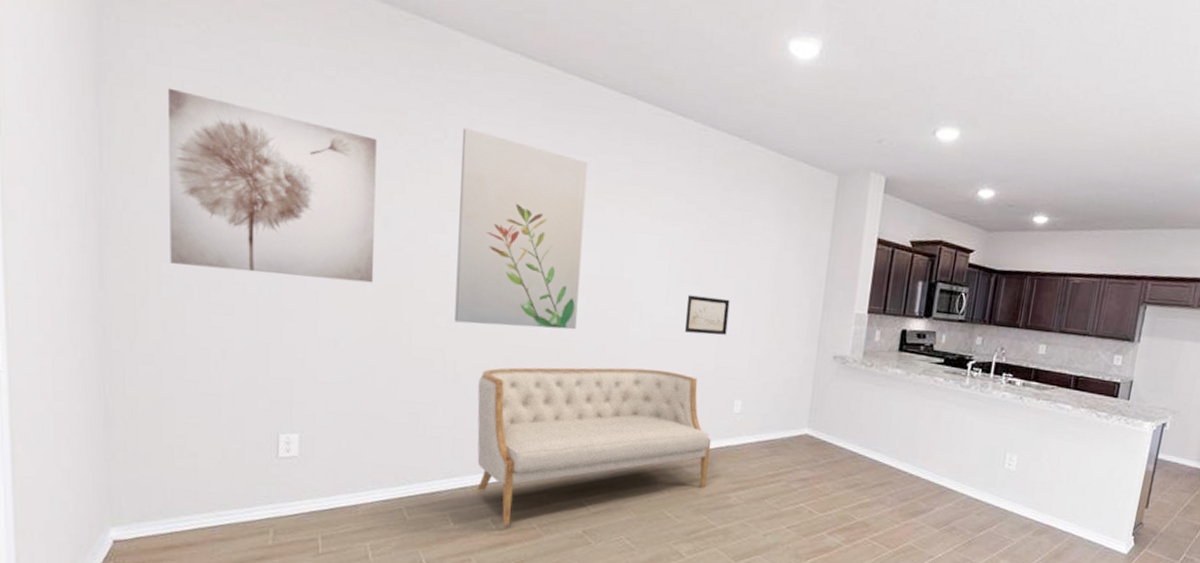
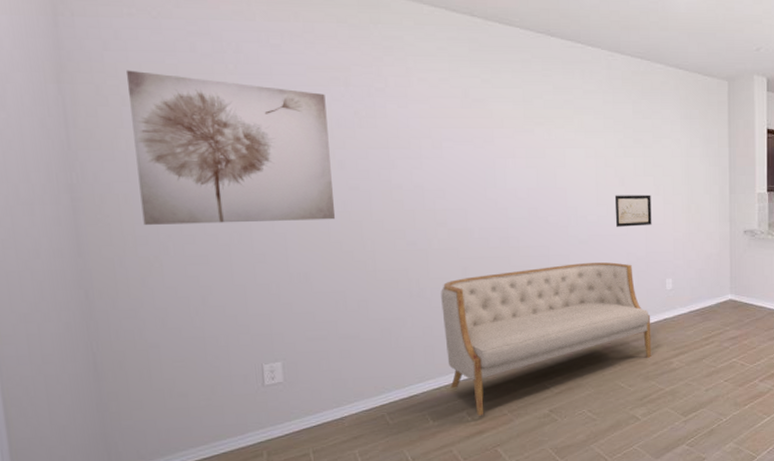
wall art: present [454,128,588,330] -> none [401,76,522,244]

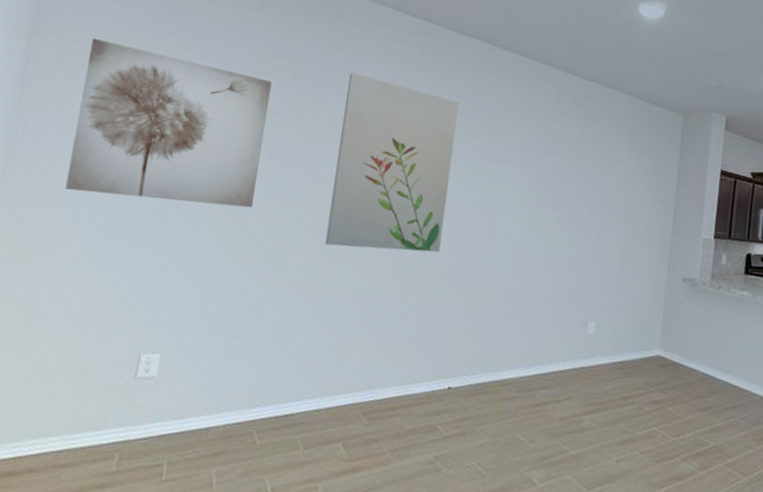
wall art: none [401,76,522,244] -> present [325,72,459,253]
sofa: present [441,262,652,416] -> none [331,288,566,451]
wall art: present [614,194,652,227] -> none [542,220,586,258]

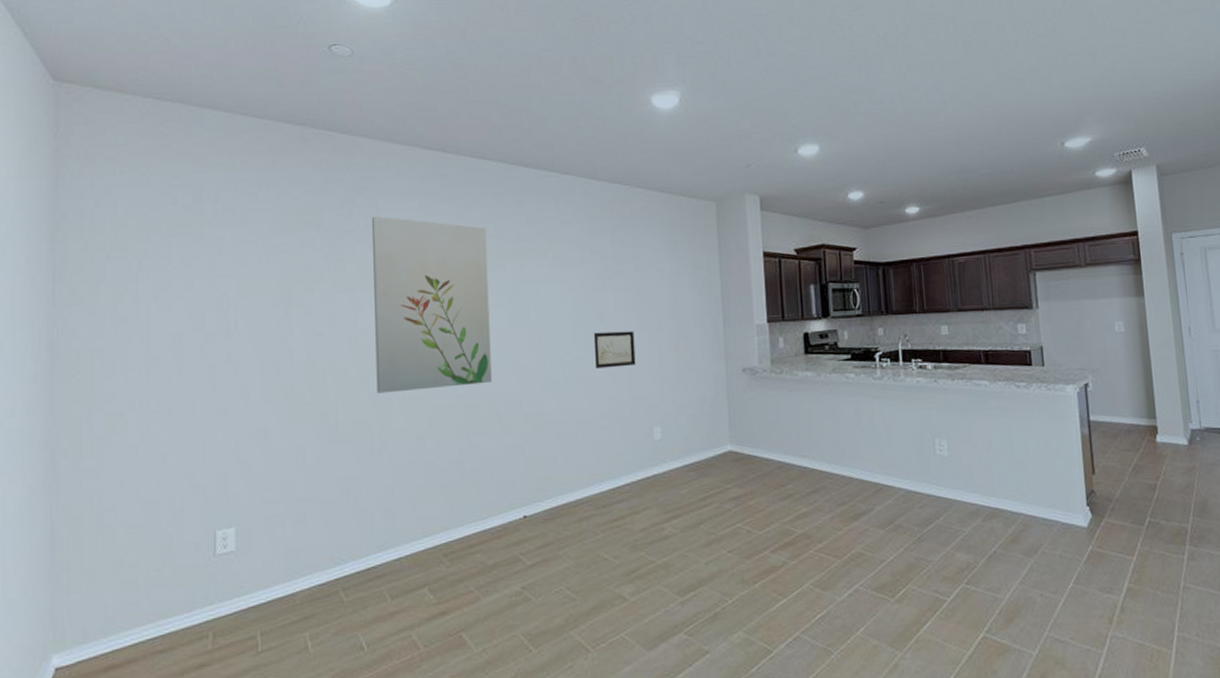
wall art: present [65,38,272,208] -> none [113,225,300,380]
wall art: none [542,220,586,258] -> present [593,331,636,368]

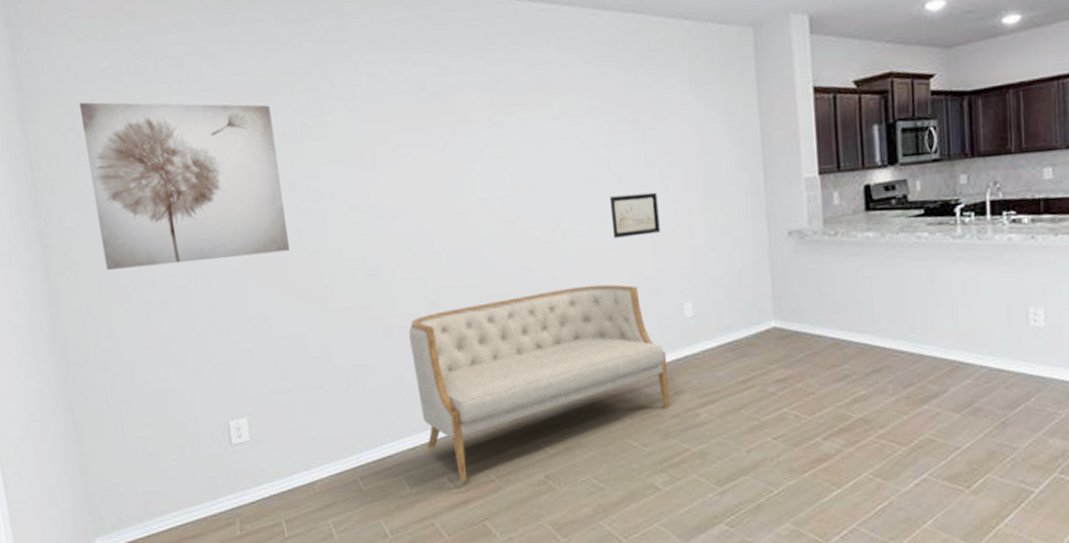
wall art: none [113,225,300,380] -> present [80,102,291,270]
wall art: present [371,216,492,393] -> none [348,72,498,275]
sofa: none [404,409,640,593] -> present [409,284,671,482]

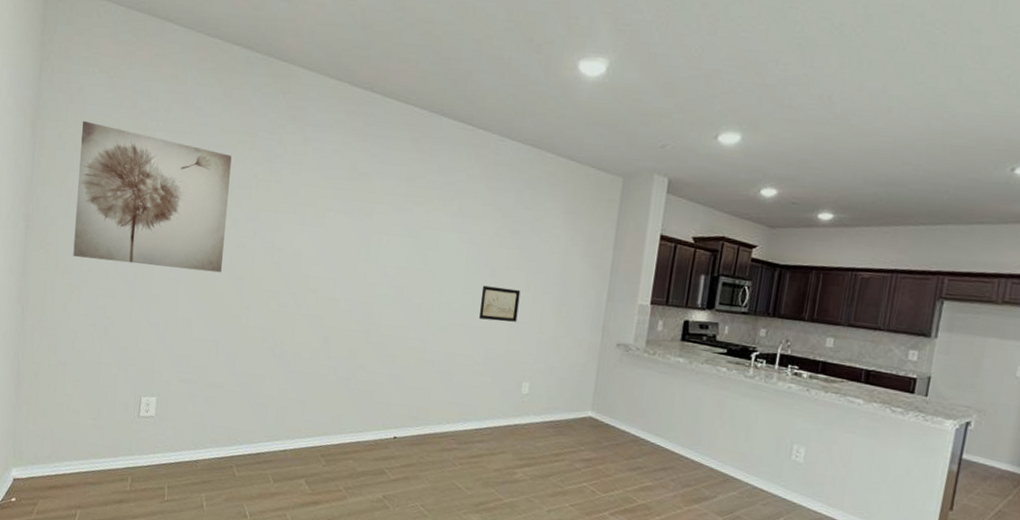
sofa: present [409,284,671,482] -> none [294,346,501,487]

